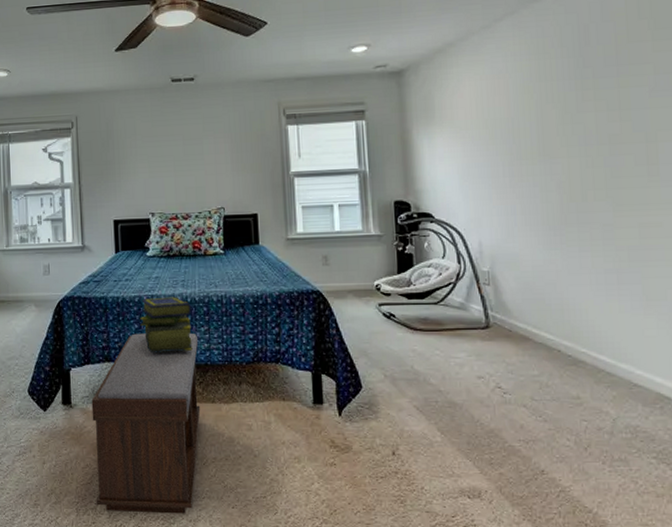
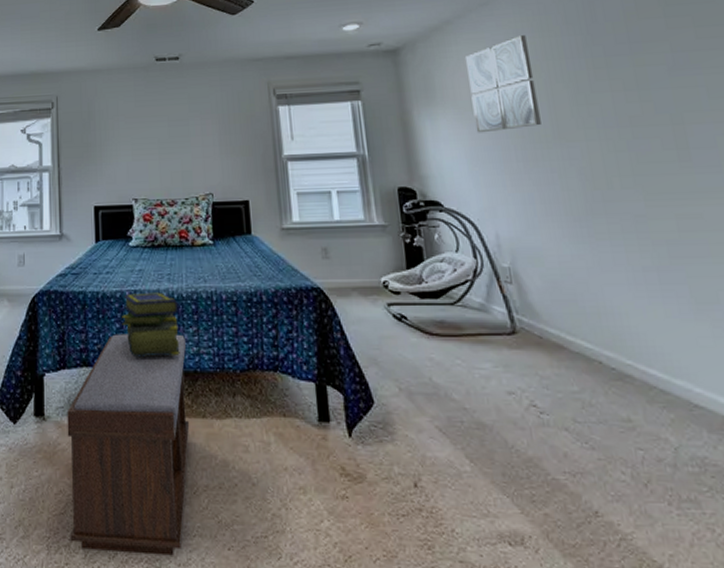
wall art: none [465,57,529,151] -> present [466,35,541,133]

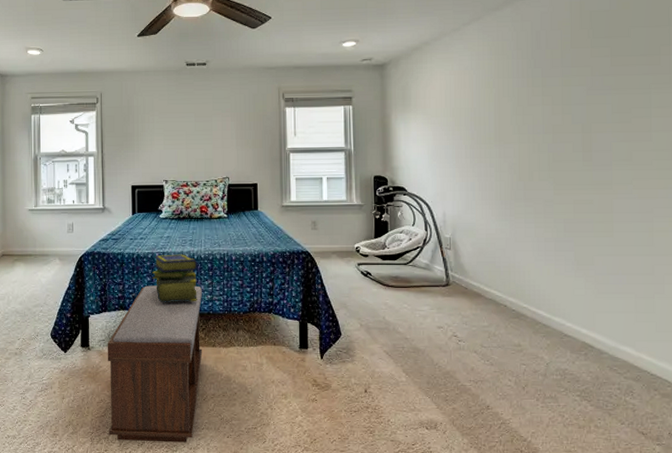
wall art: present [466,35,541,133] -> none [437,57,487,135]

